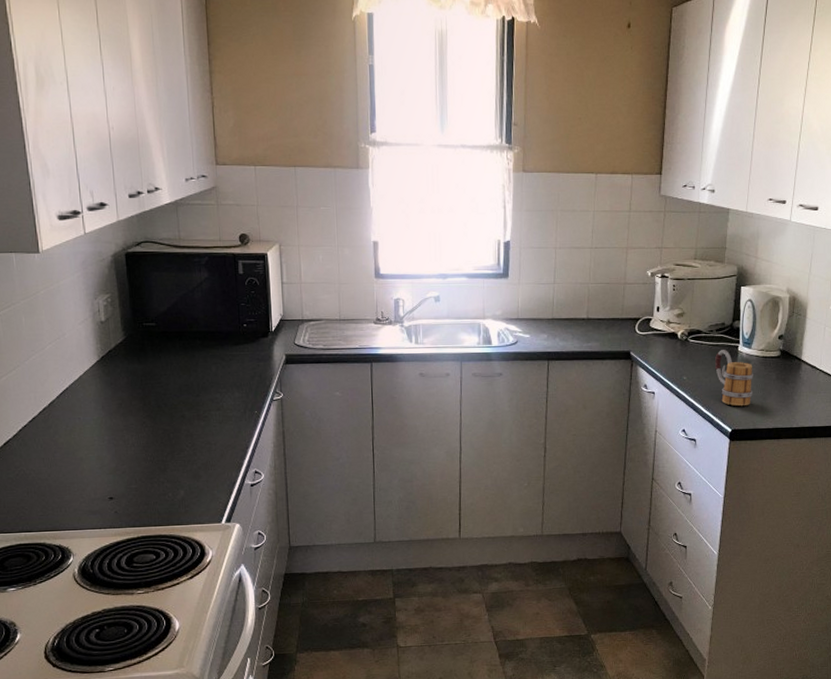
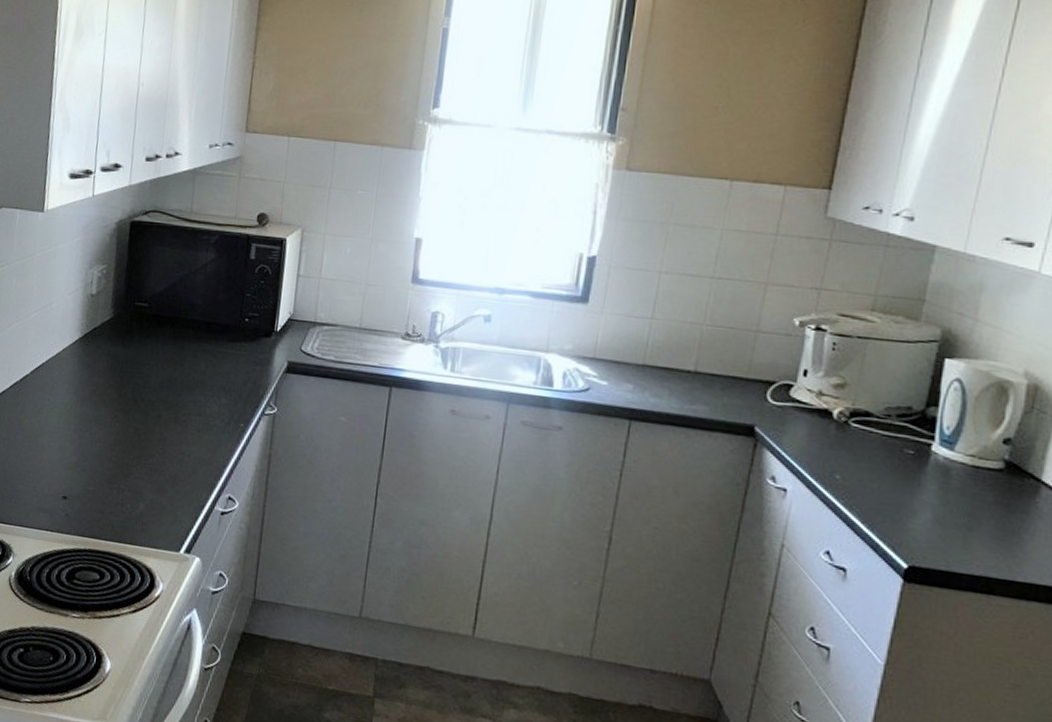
mug: present [715,350,753,407] -> none [889,445,954,534]

